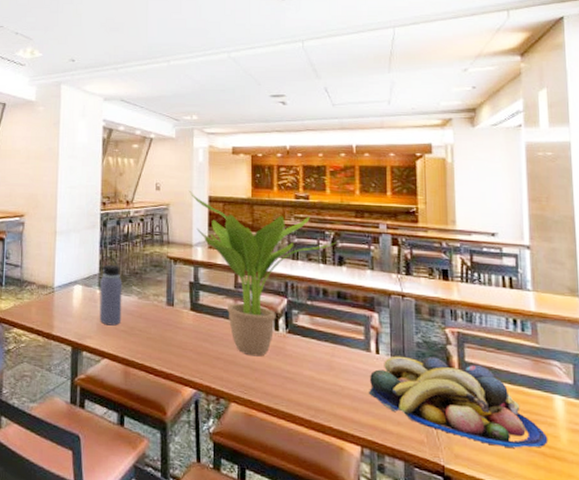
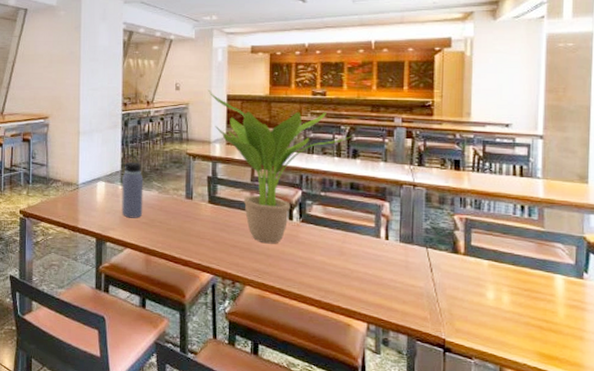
fruit bowl: present [369,356,548,448] -> none [377,241,546,323]

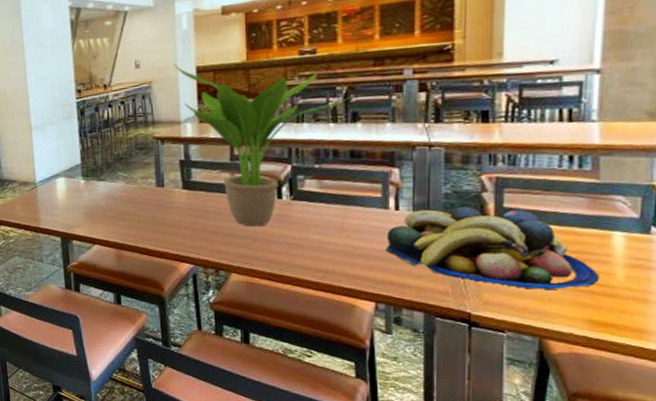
water bottle: present [121,153,144,218] -> none [80,144,110,213]
fruit bowl: none [377,241,546,323] -> present [386,206,600,289]

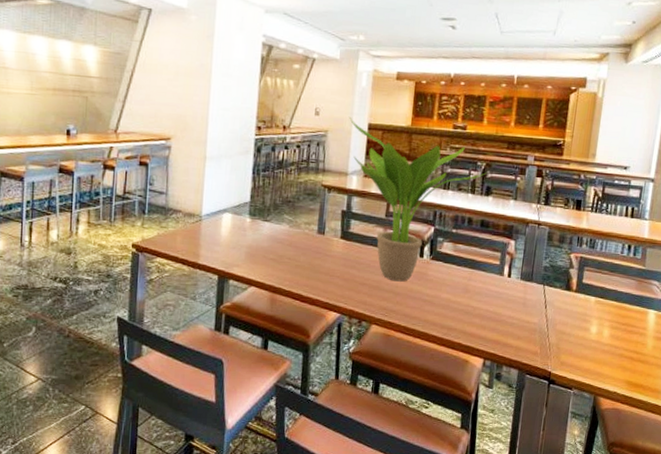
fruit bowl: present [386,206,600,289] -> none [497,279,638,354]

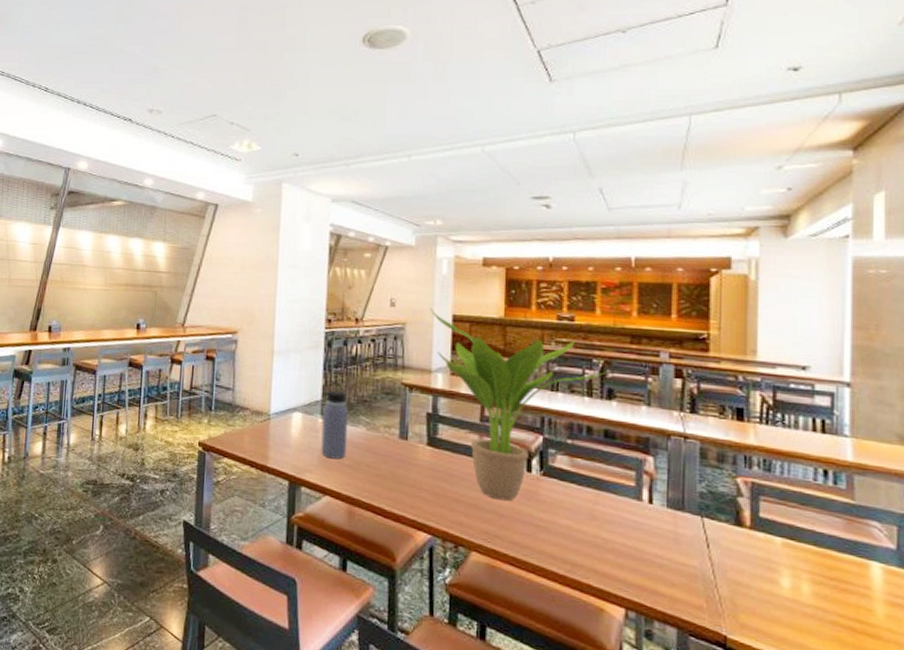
water bottle: none [248,182,274,254] -> present [321,379,349,460]

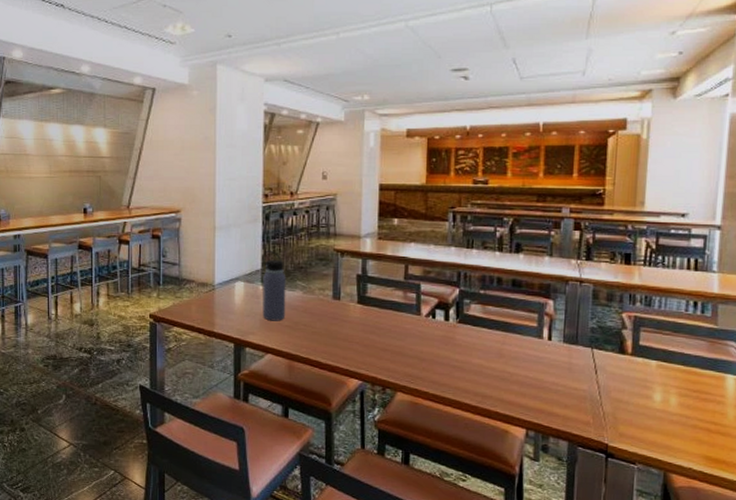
potted plant: present [430,307,606,501] -> none [358,178,515,347]

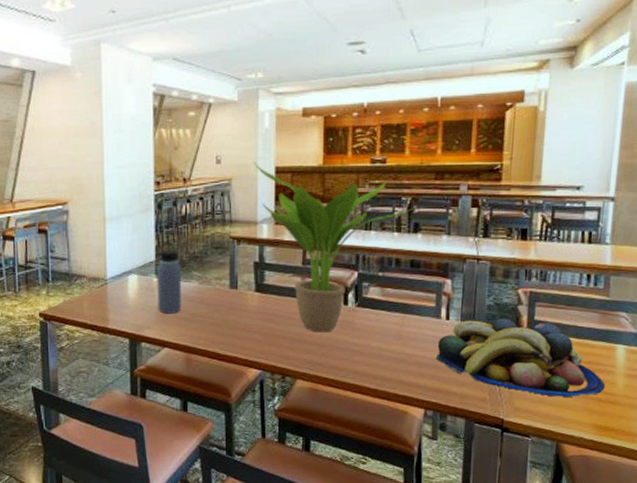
potted plant: none [358,178,515,347] -> present [254,161,413,333]
fruit bowl: none [538,341,715,425] -> present [436,318,606,397]

